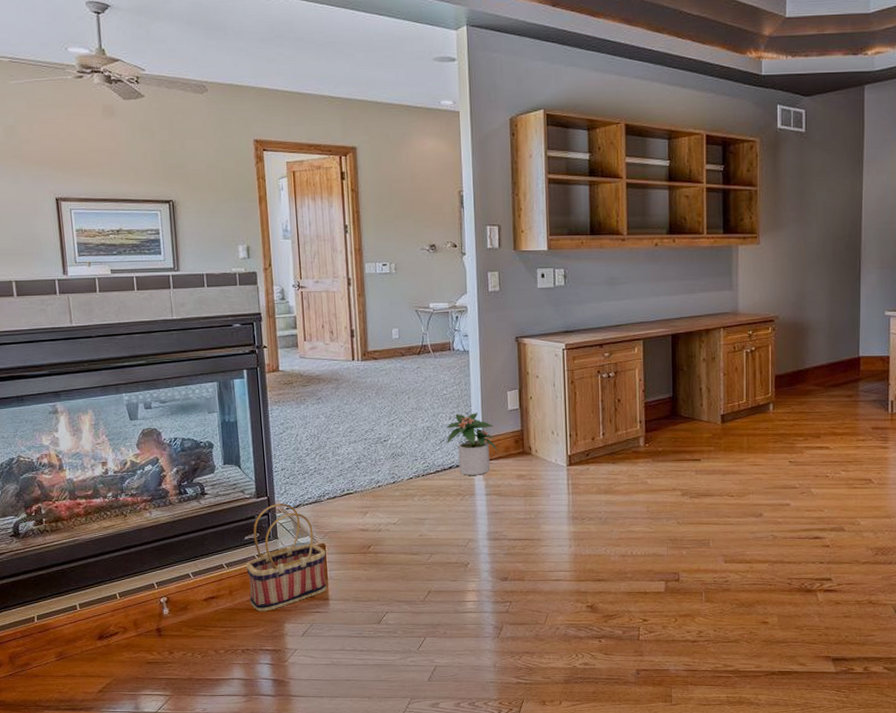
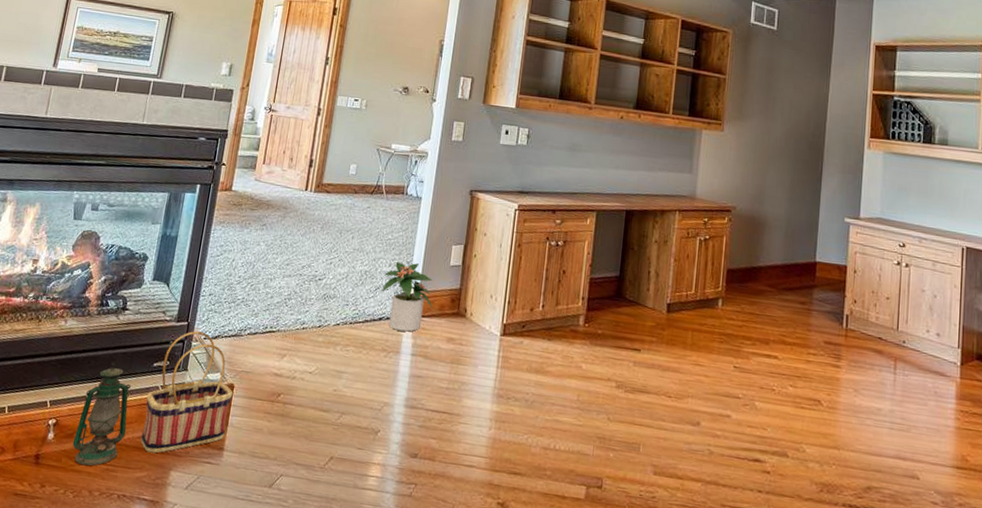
lantern: none [187,542,235,631] -> present [72,363,131,466]

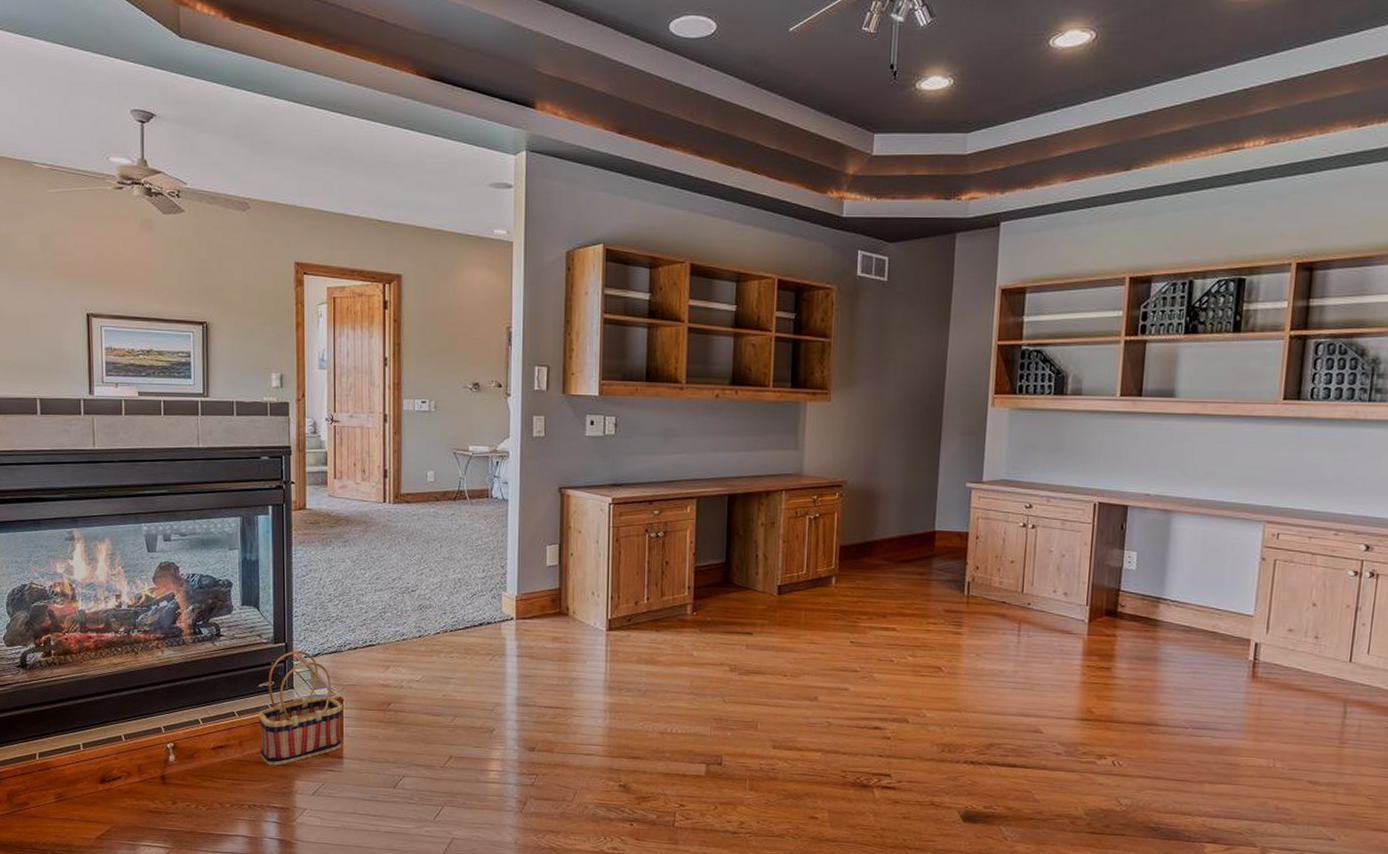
lantern: present [72,363,131,466] -> none [194,687,245,782]
potted plant: present [382,262,432,332] -> none [478,567,533,635]

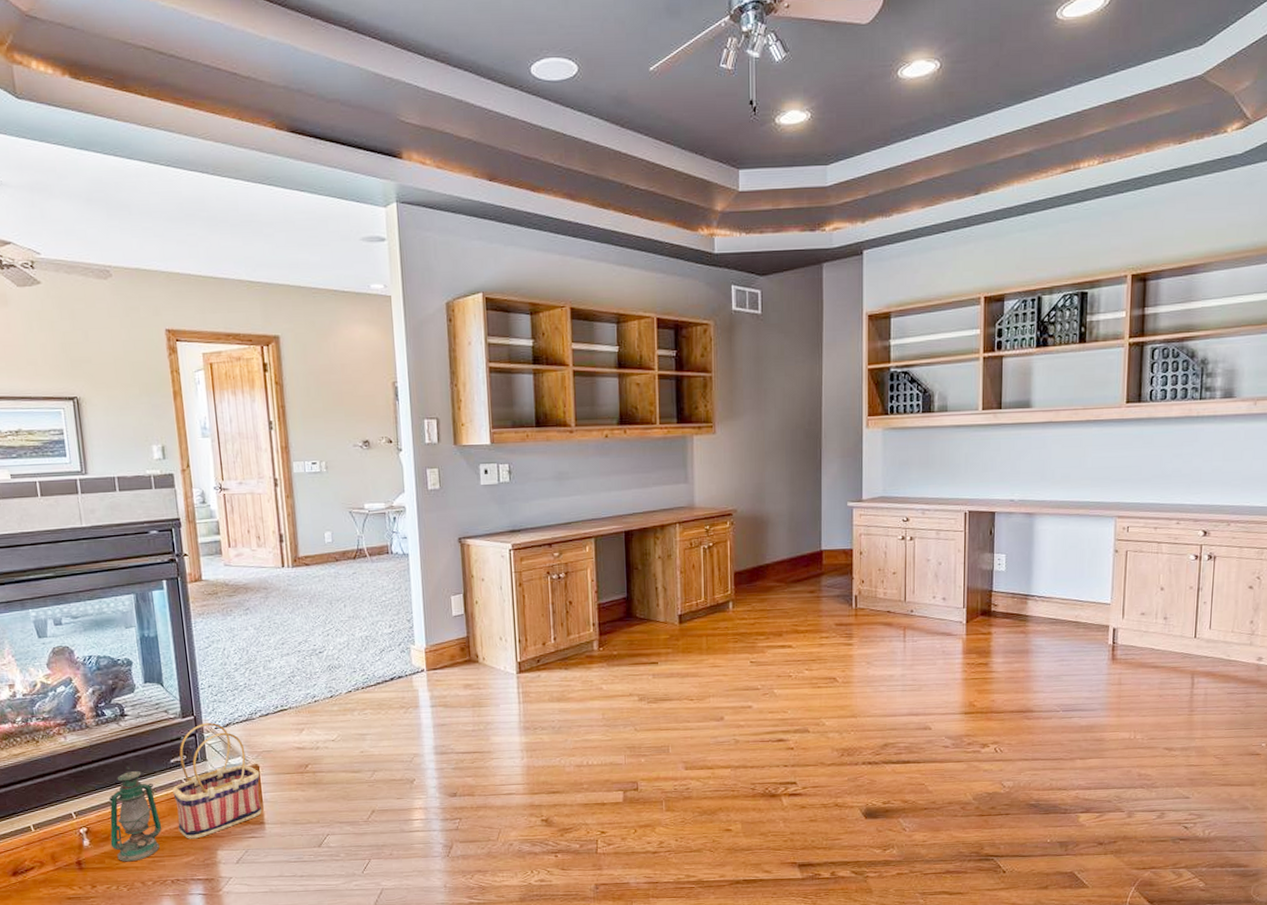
lantern: none [194,687,245,782] -> present [109,767,162,862]

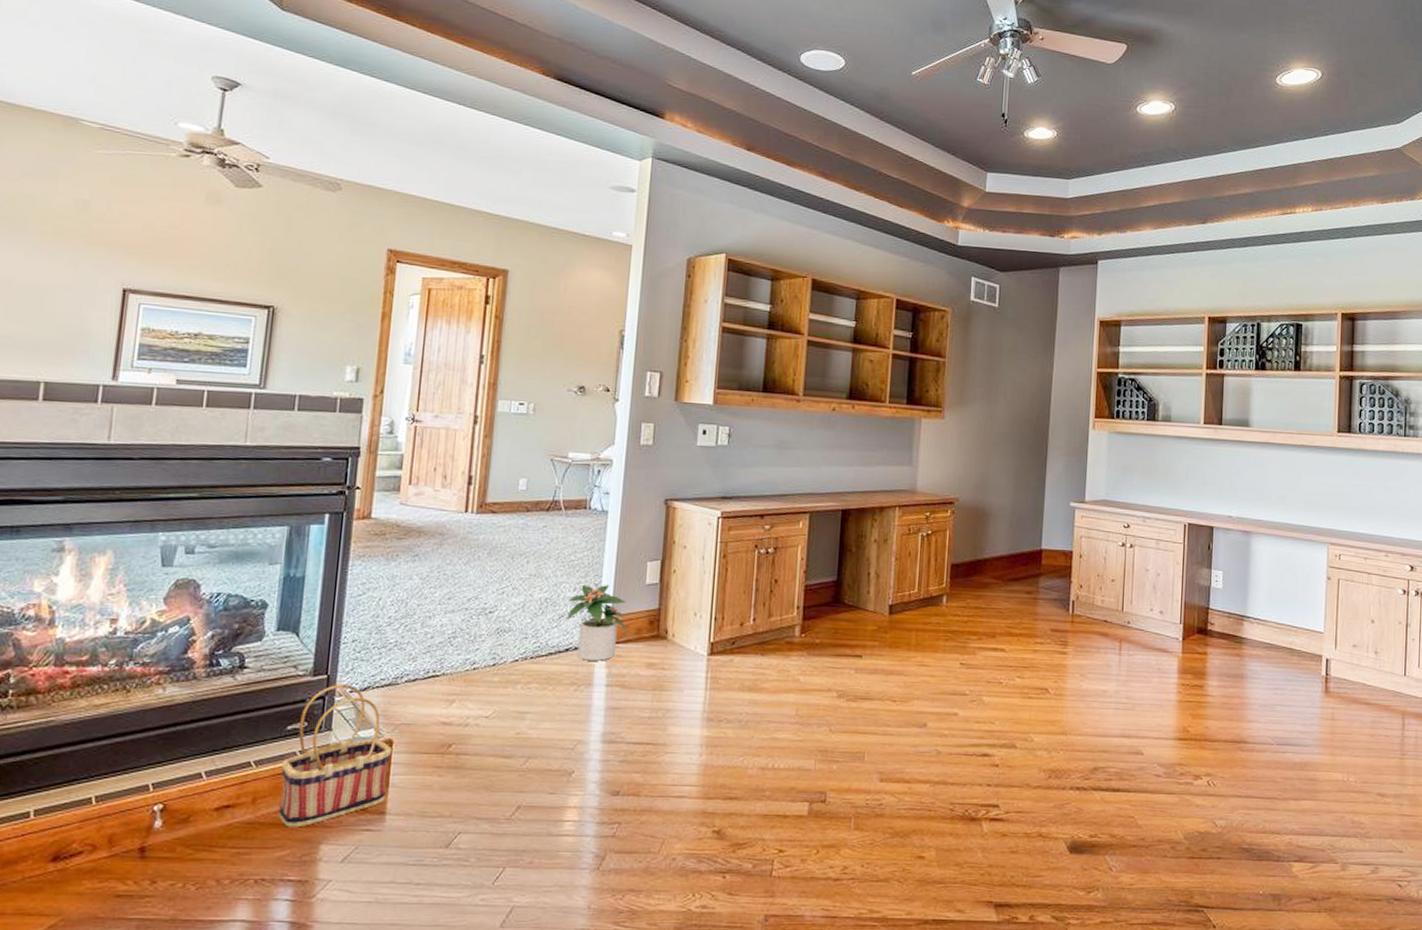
lantern: present [109,767,162,862] -> none [188,731,259,853]
potted plant: none [385,620,443,687] -> present [567,585,628,661]

